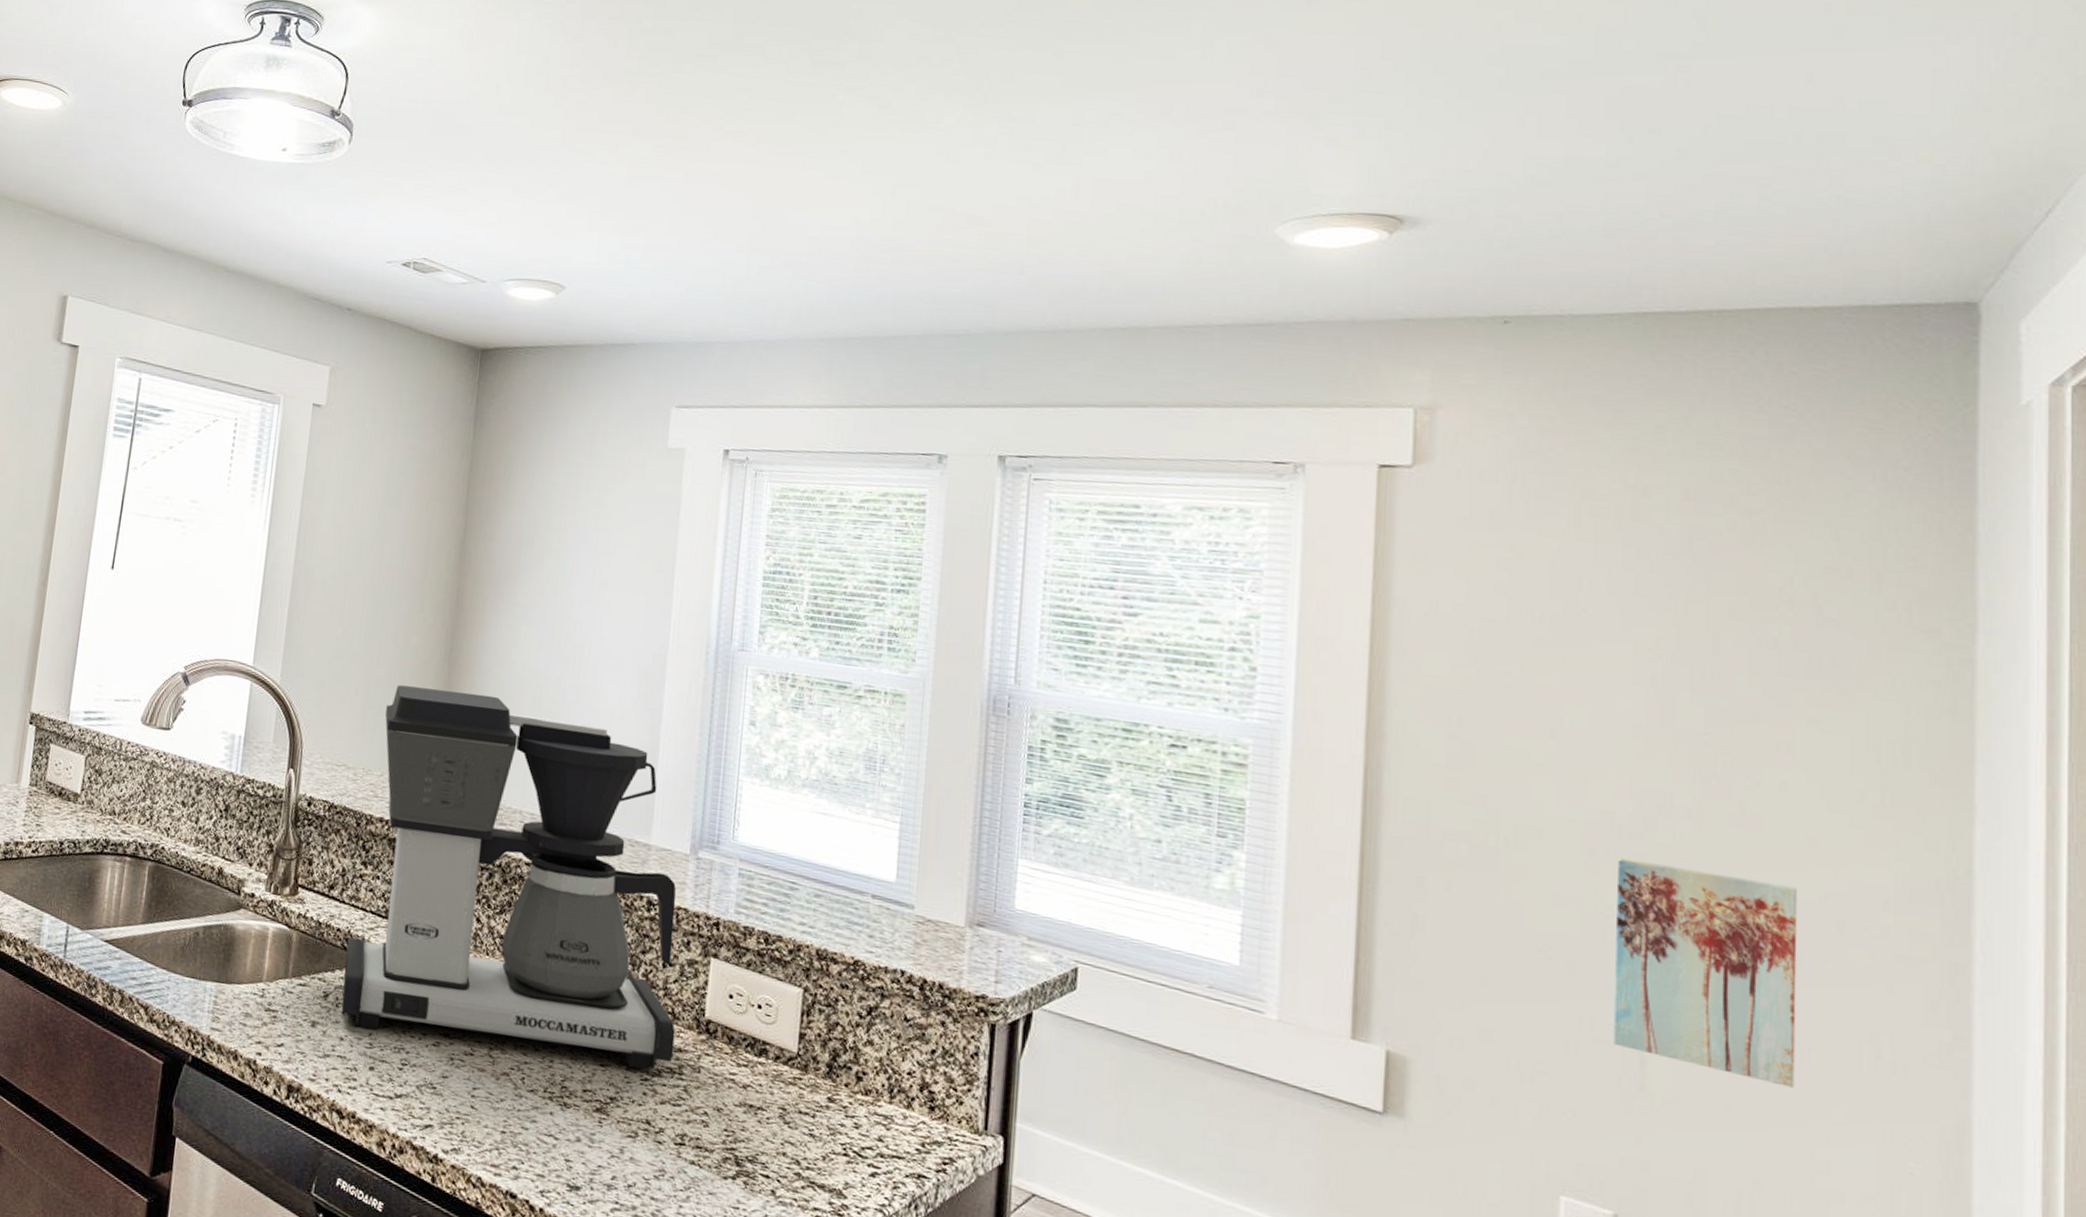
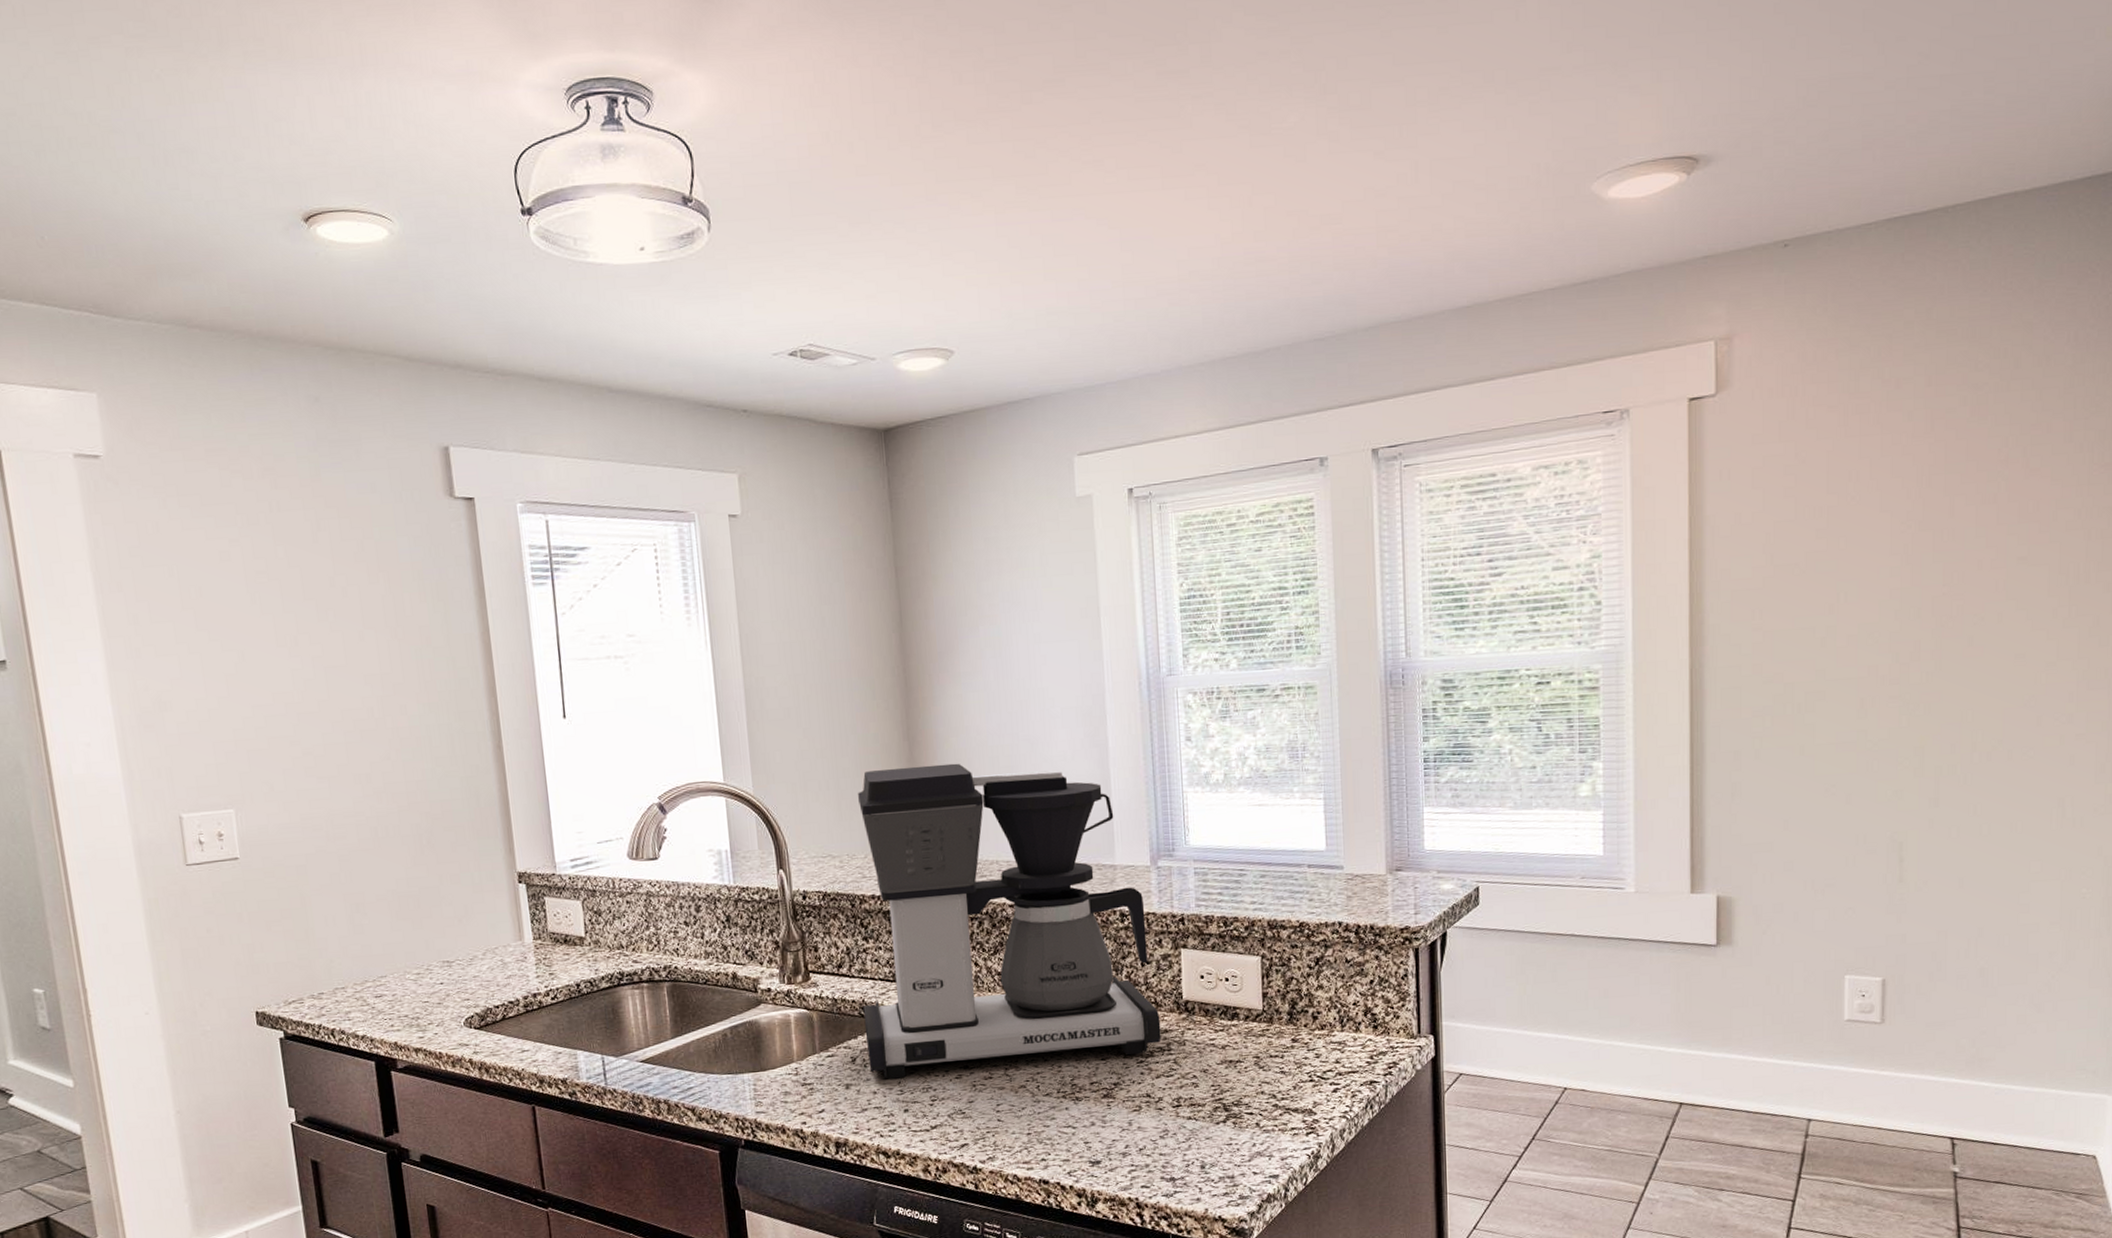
wall art: present [1613,857,1798,1088] -> none [1880,697,2010,855]

